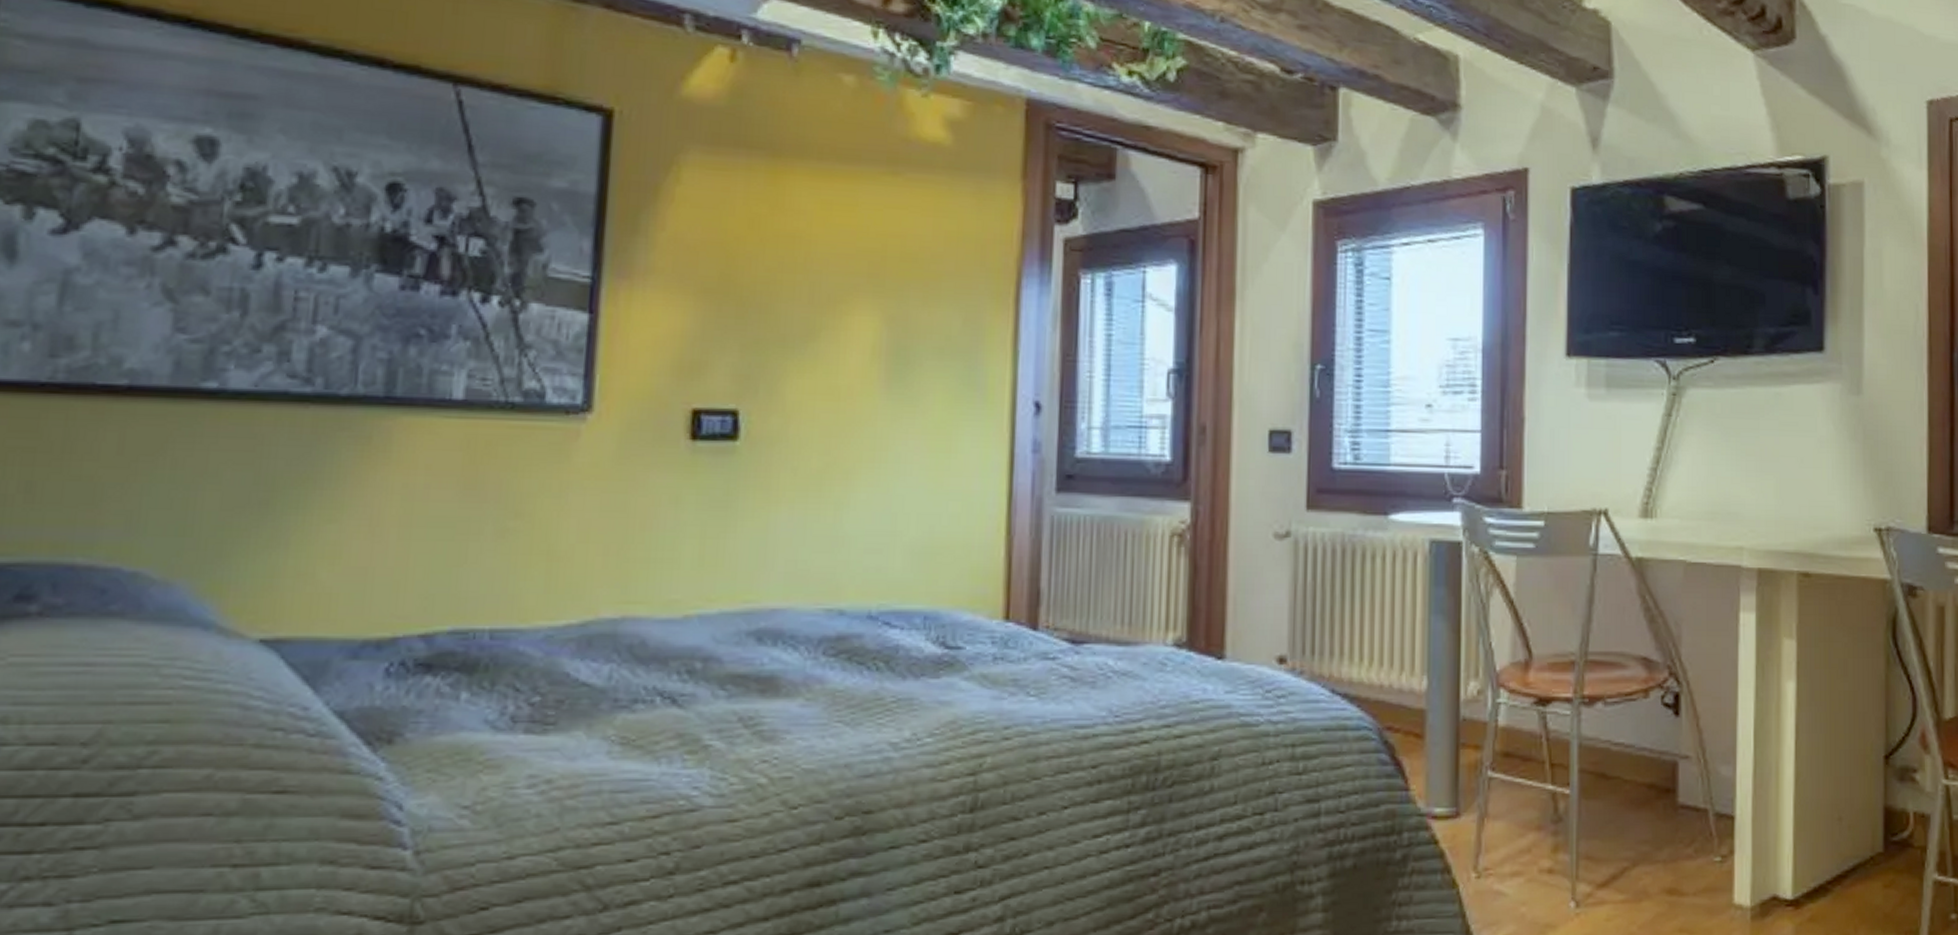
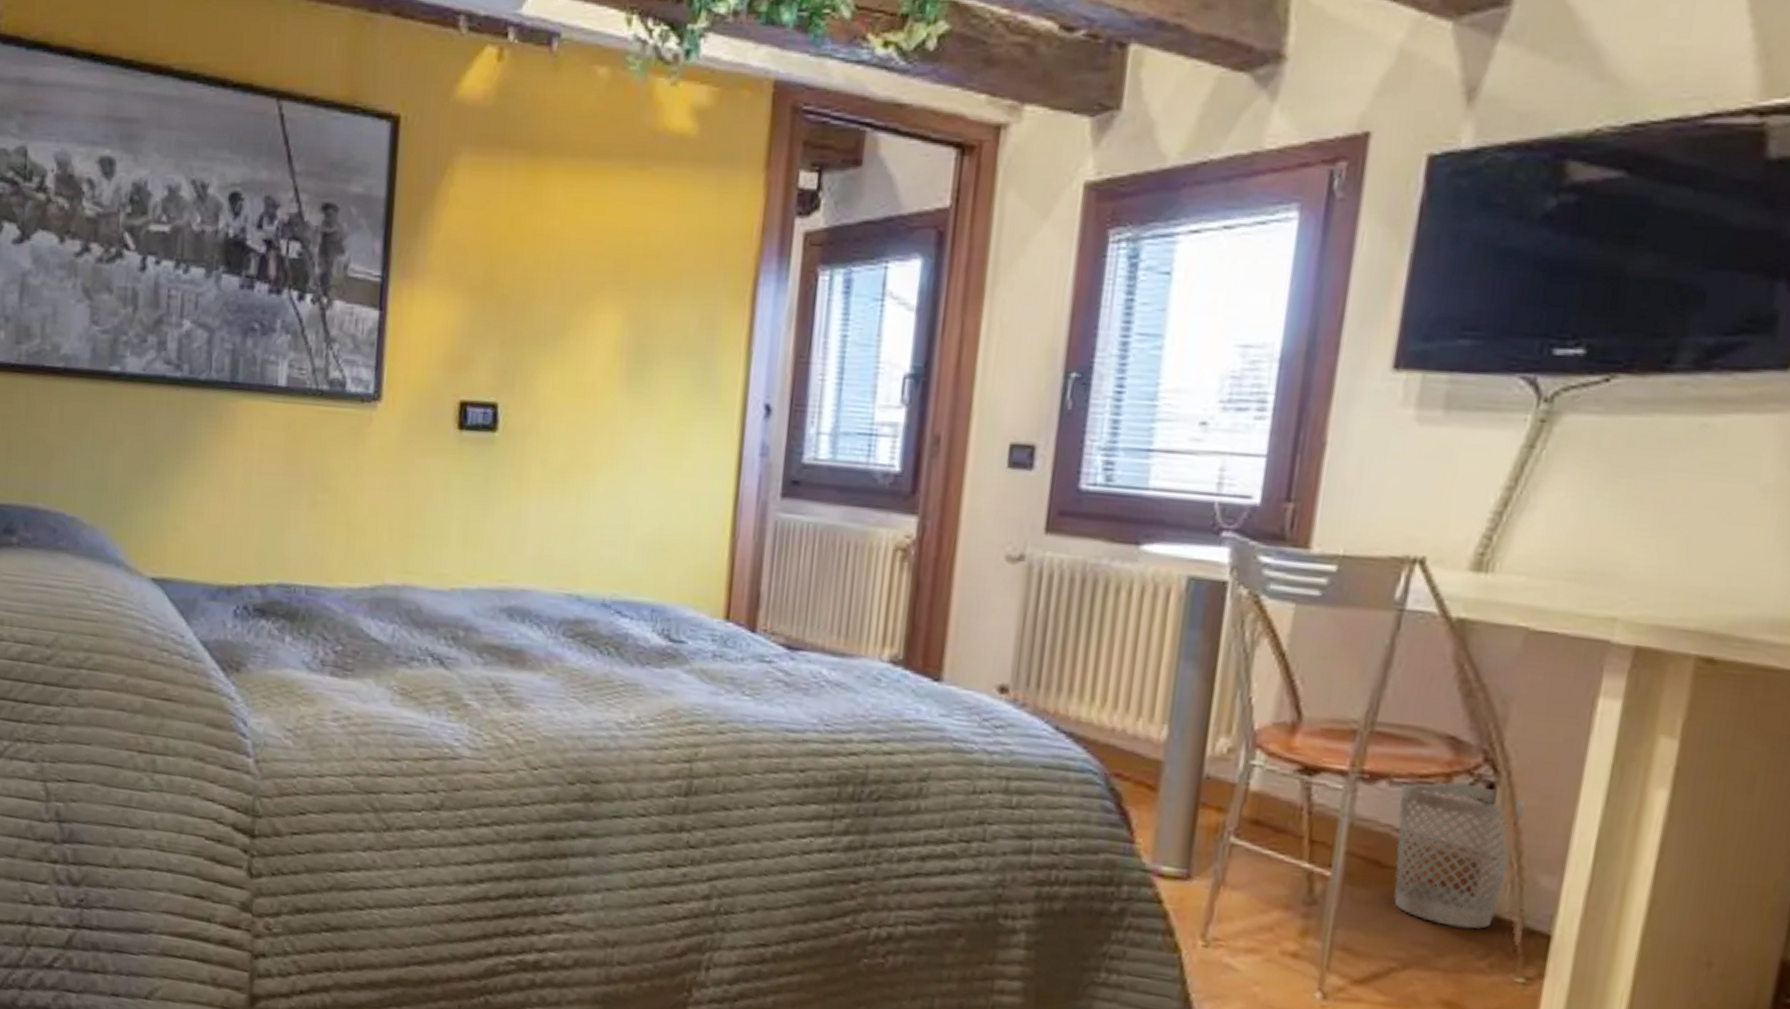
wastebasket: none [1613,696,1701,822] -> present [1394,781,1524,929]

